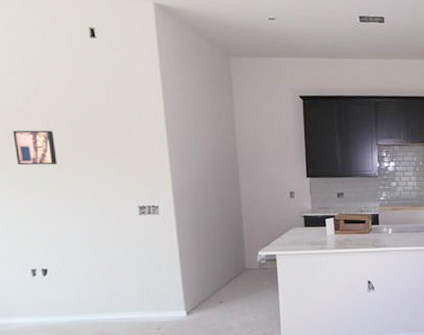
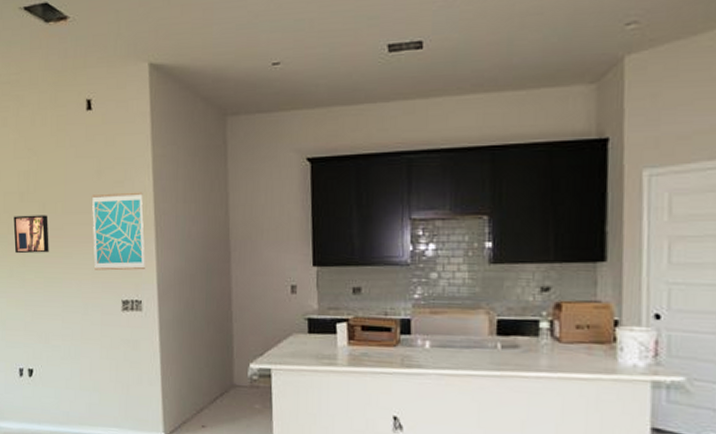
wall art: none [101,114,160,181] -> present [91,192,145,271]

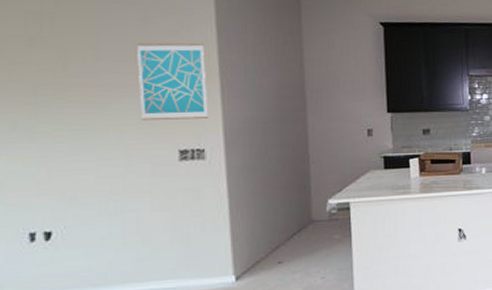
wall art: present [13,215,49,254] -> none [17,61,75,104]

